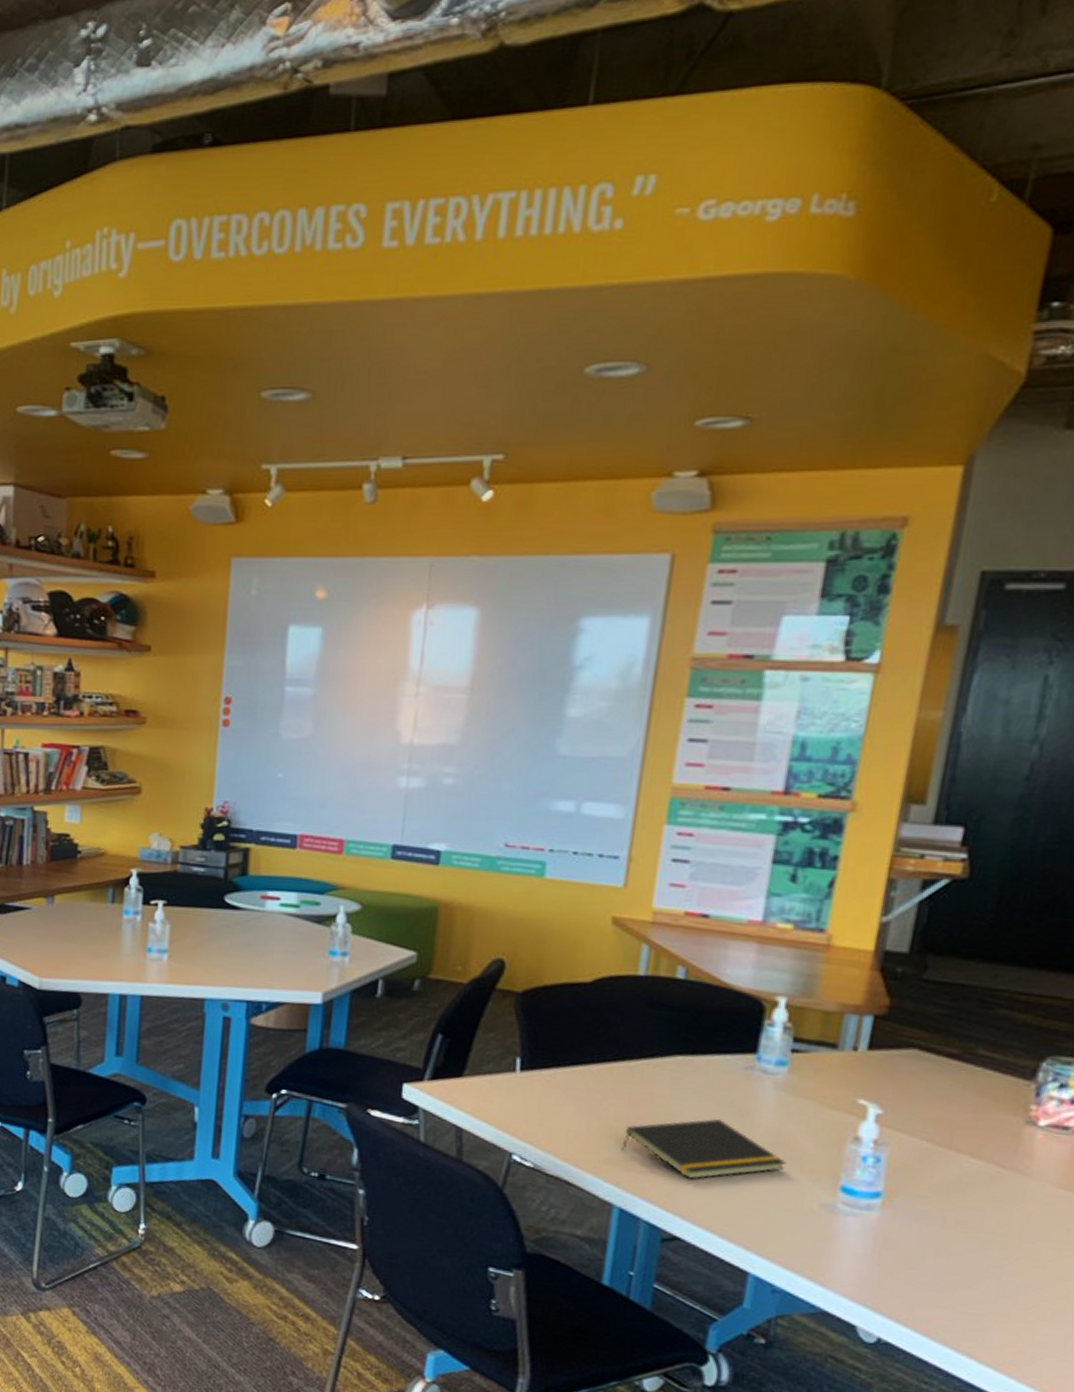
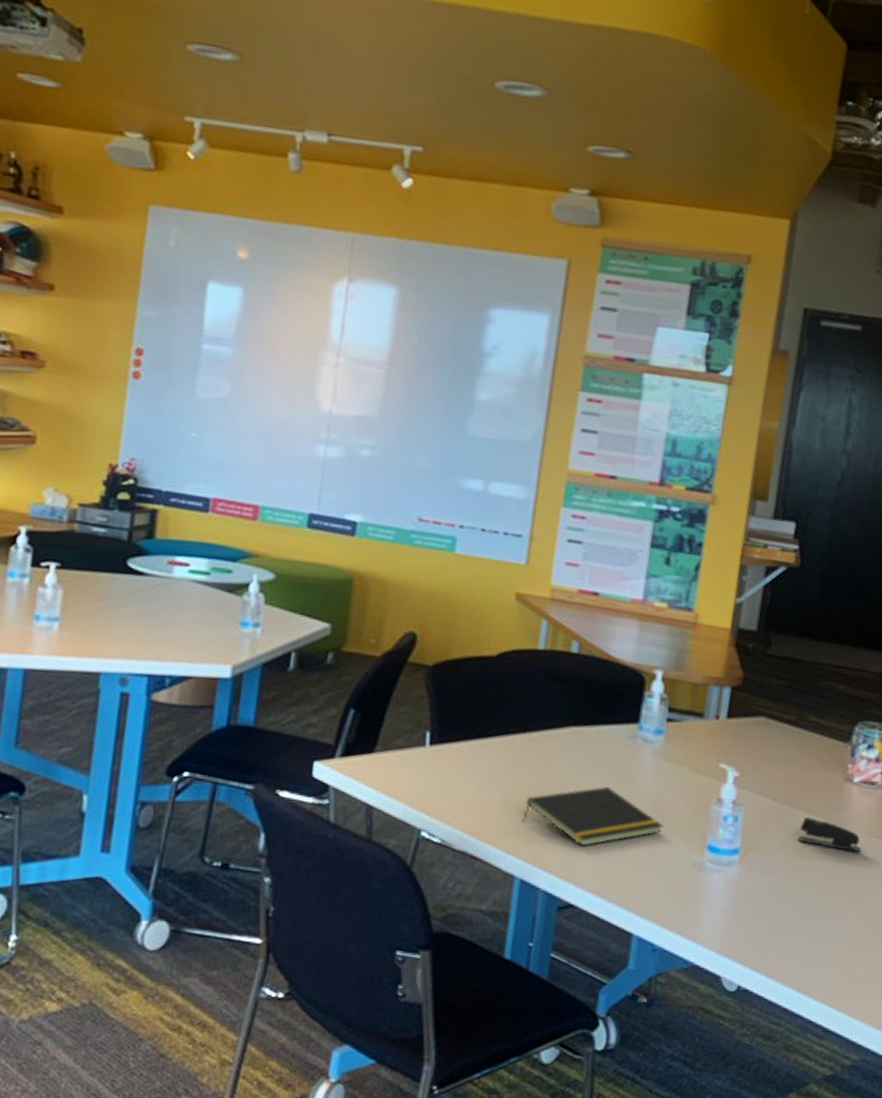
stapler: none [959,1161,1048,1205] -> present [798,816,862,852]

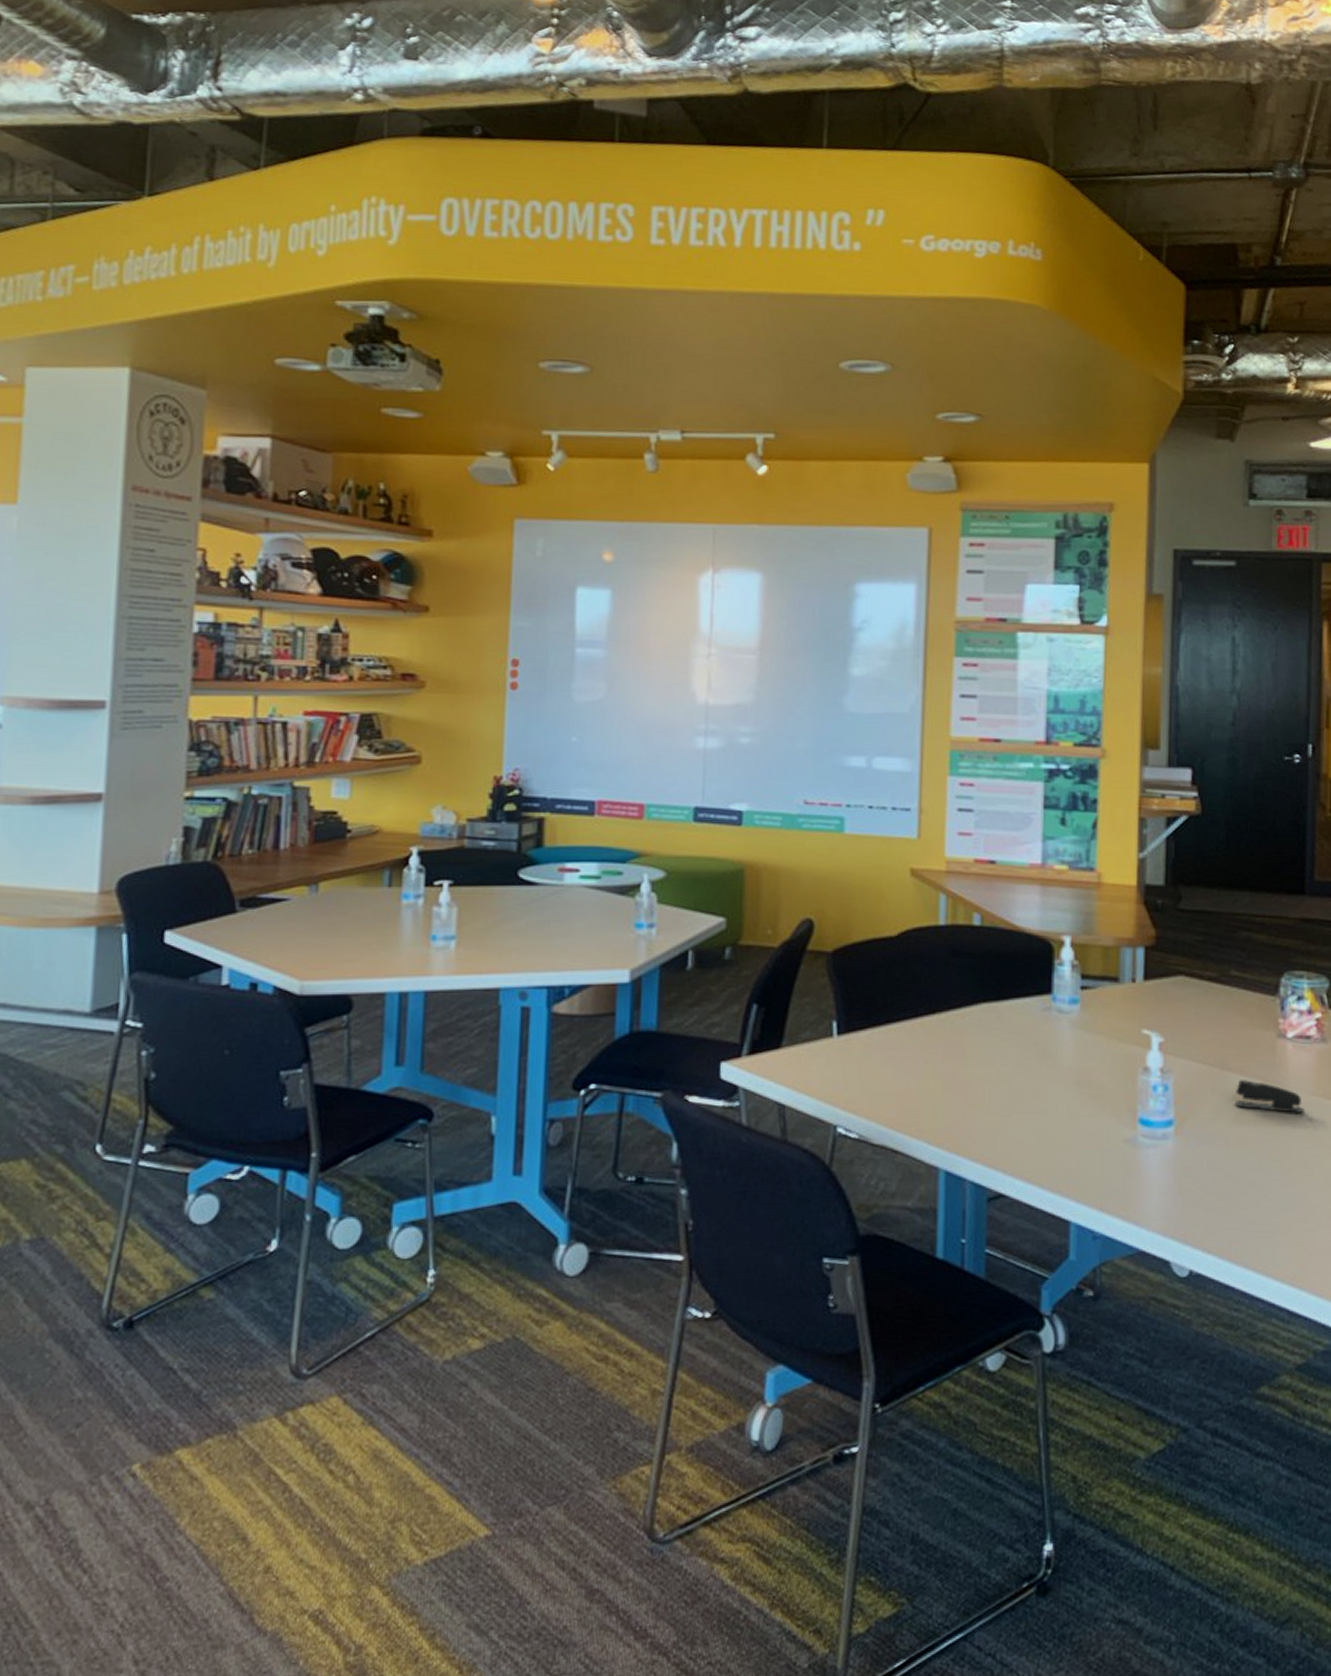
notepad: present [522,787,664,846] -> none [941,1065,1090,1130]

